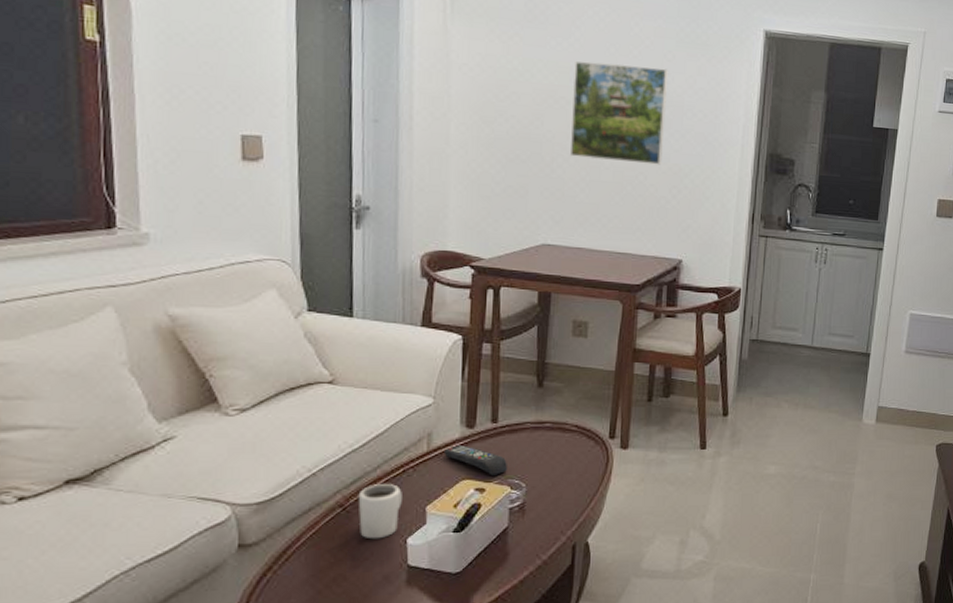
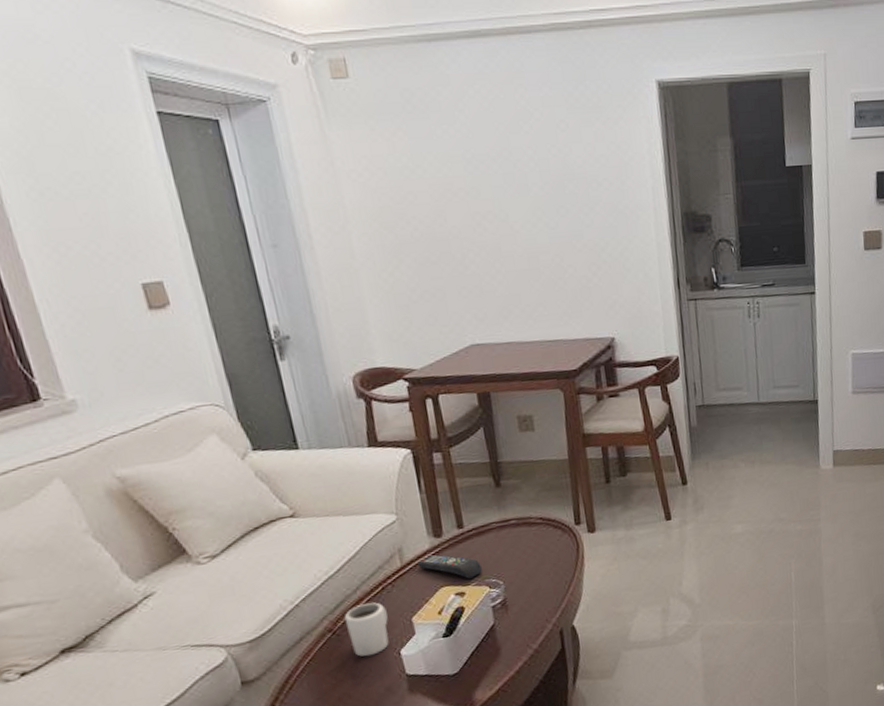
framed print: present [571,61,668,165] -> none [465,140,576,250]

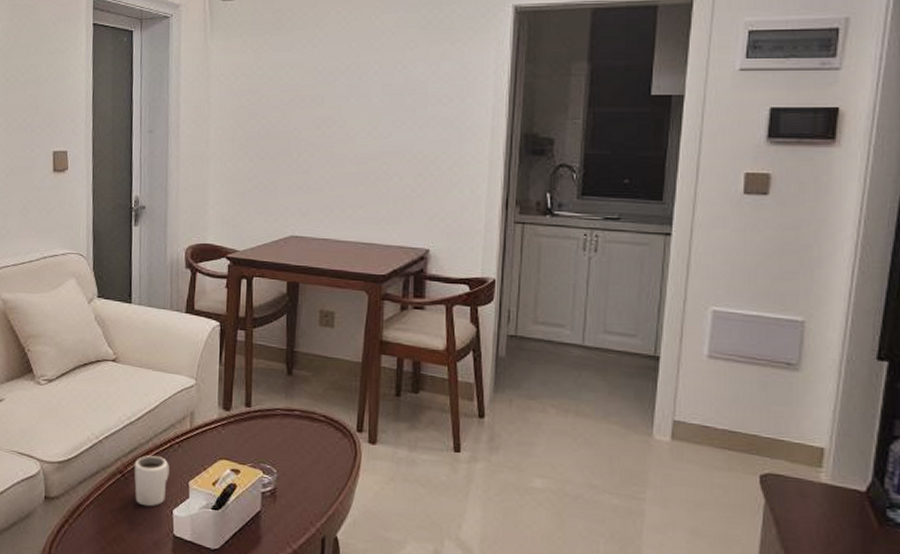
remote control: present [417,554,482,579] -> none [204,426,260,458]

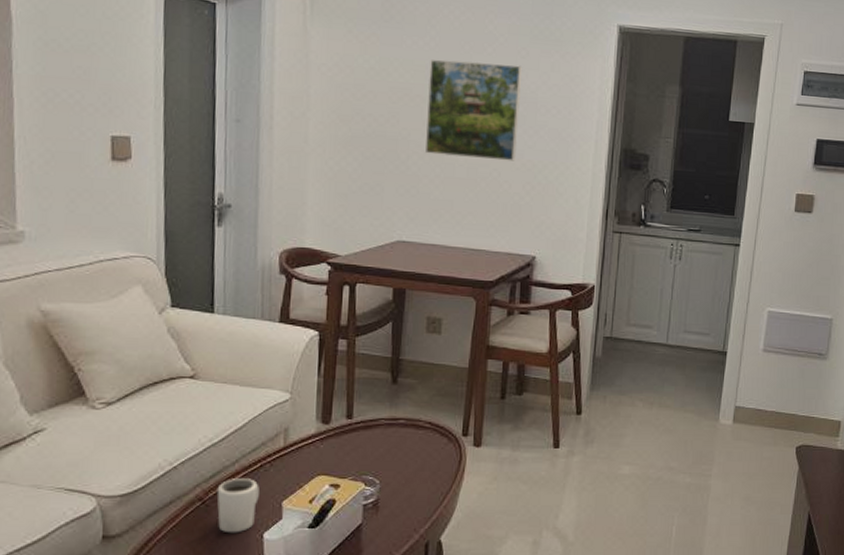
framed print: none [316,57,410,154] -> present [426,59,522,162]

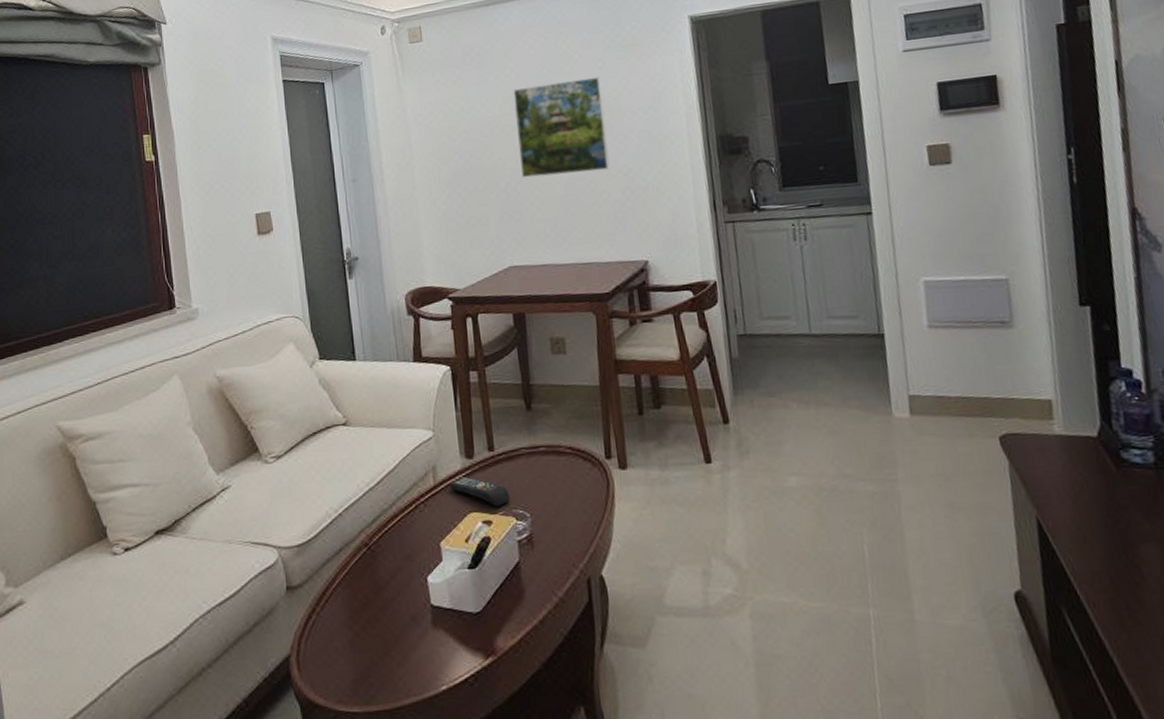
mug: present [216,479,259,534] -> none [379,521,418,579]
remote control: none [300,441,362,471] -> present [449,476,510,507]

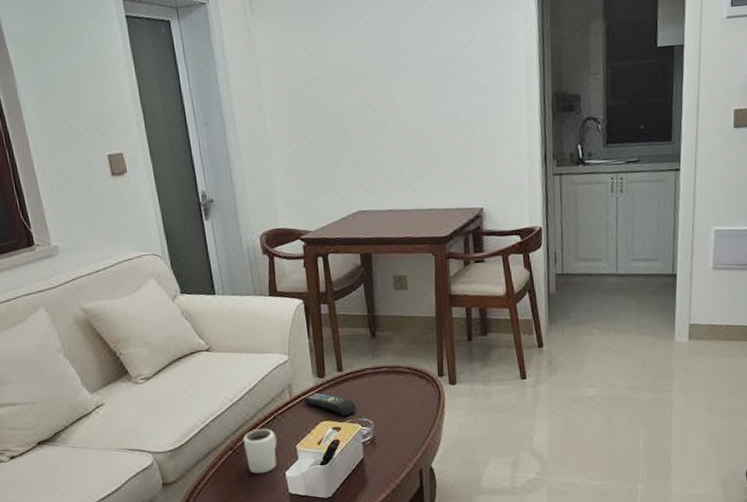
mug: none [379,521,418,579] -> present [242,429,277,474]
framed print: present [513,76,610,178] -> none [362,28,453,128]

